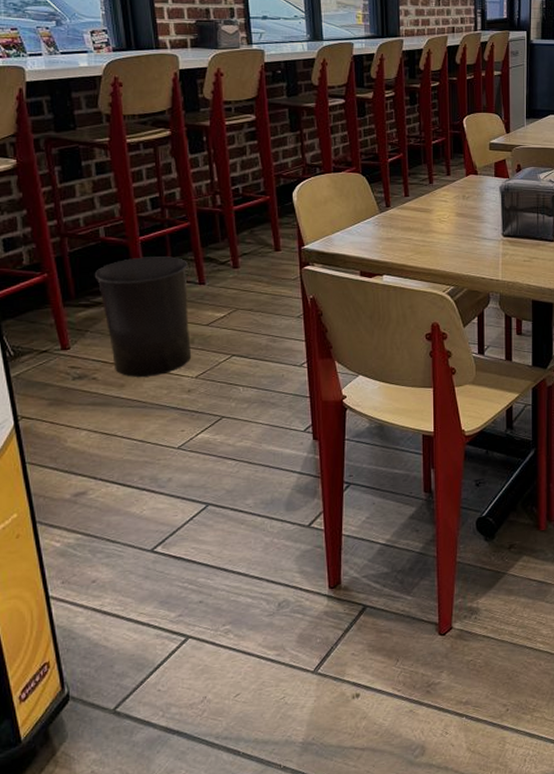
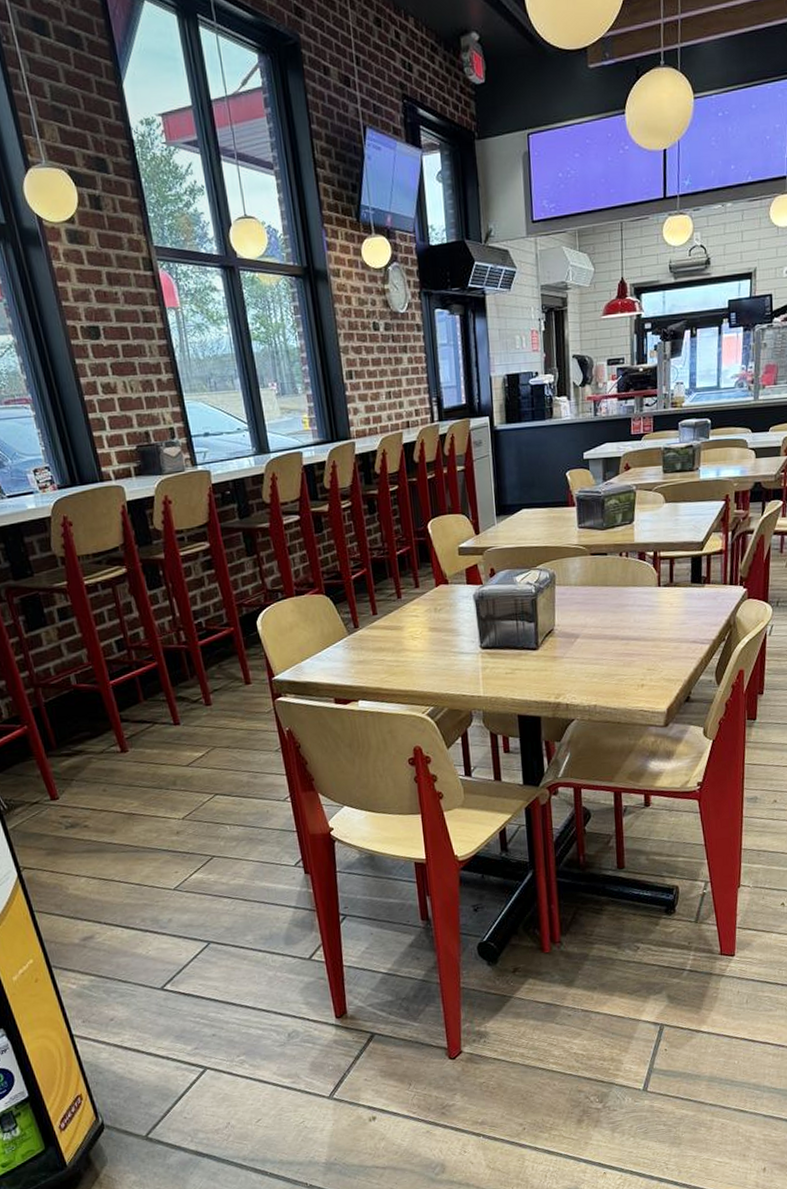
waste bin: present [94,256,192,377] -> none [71,698,176,823]

